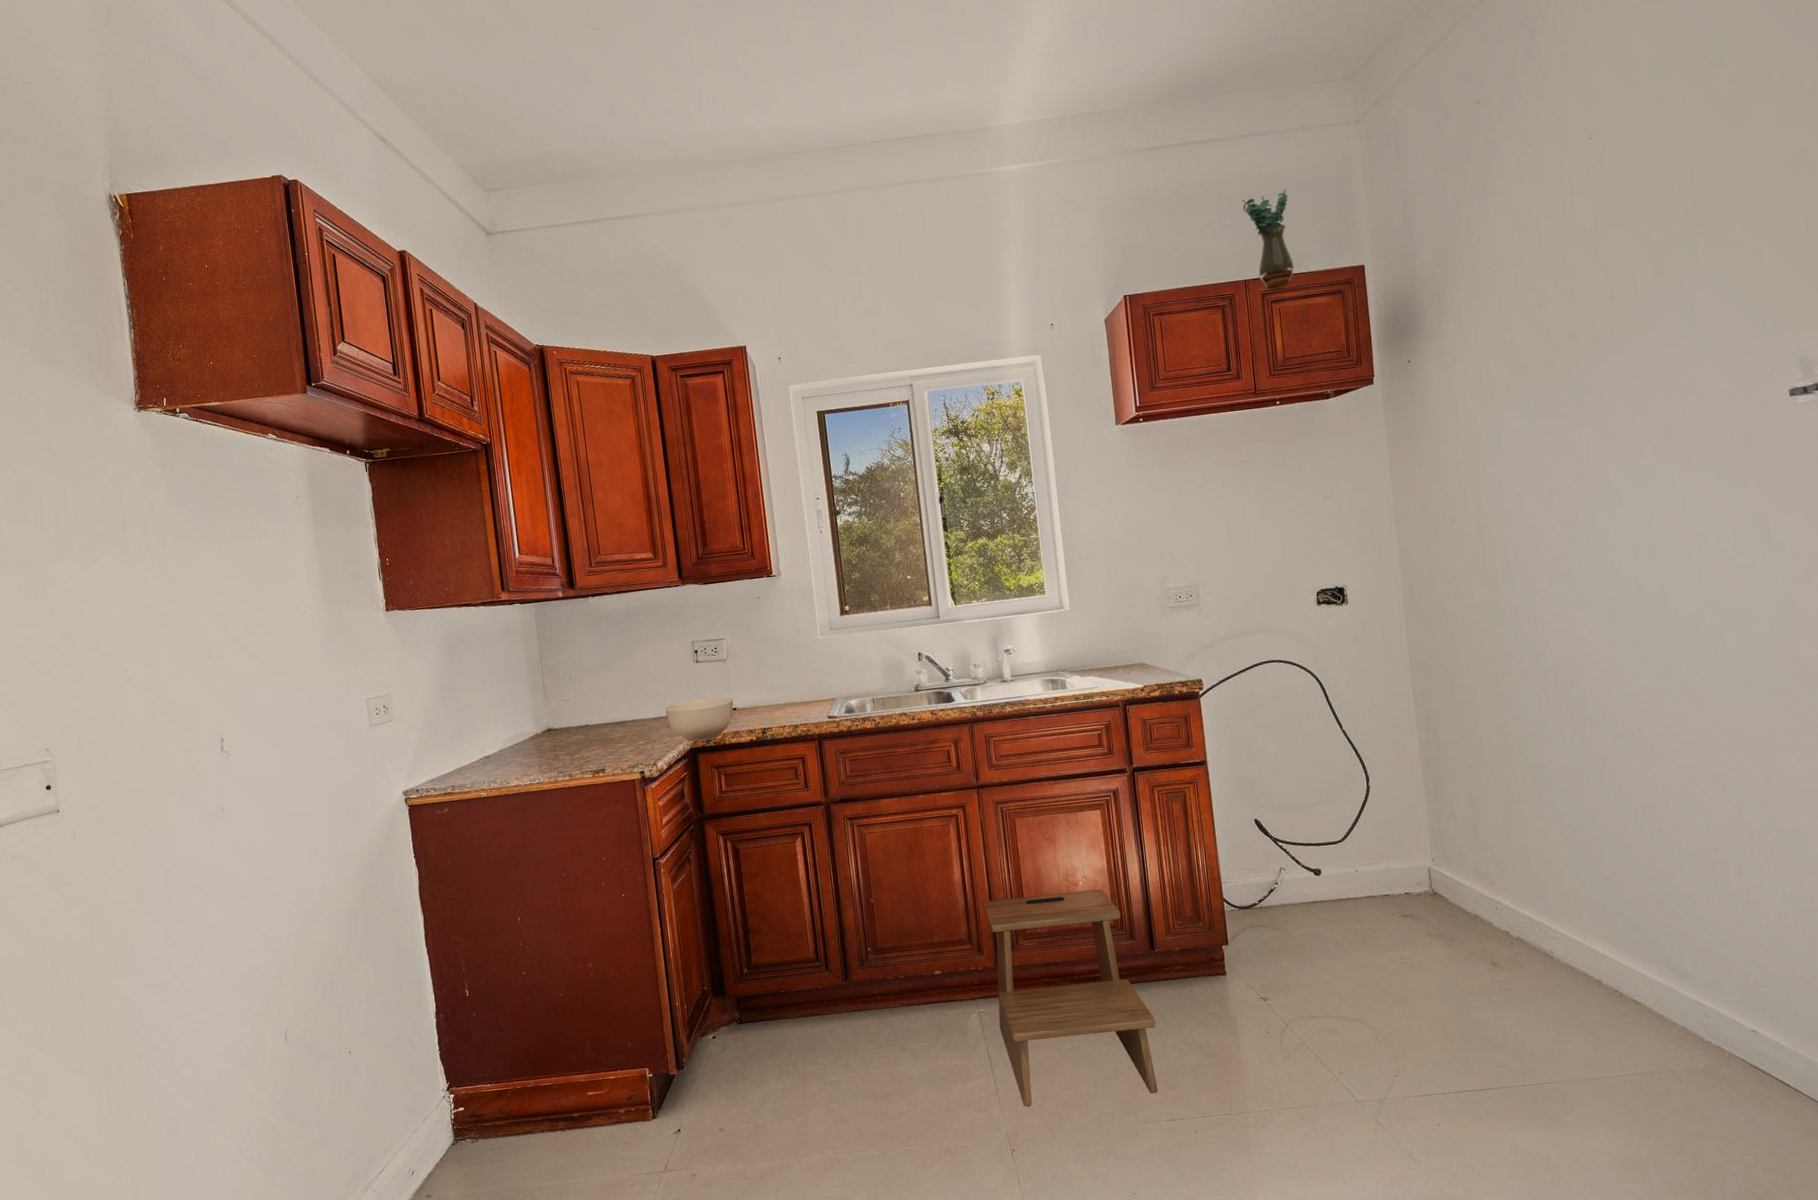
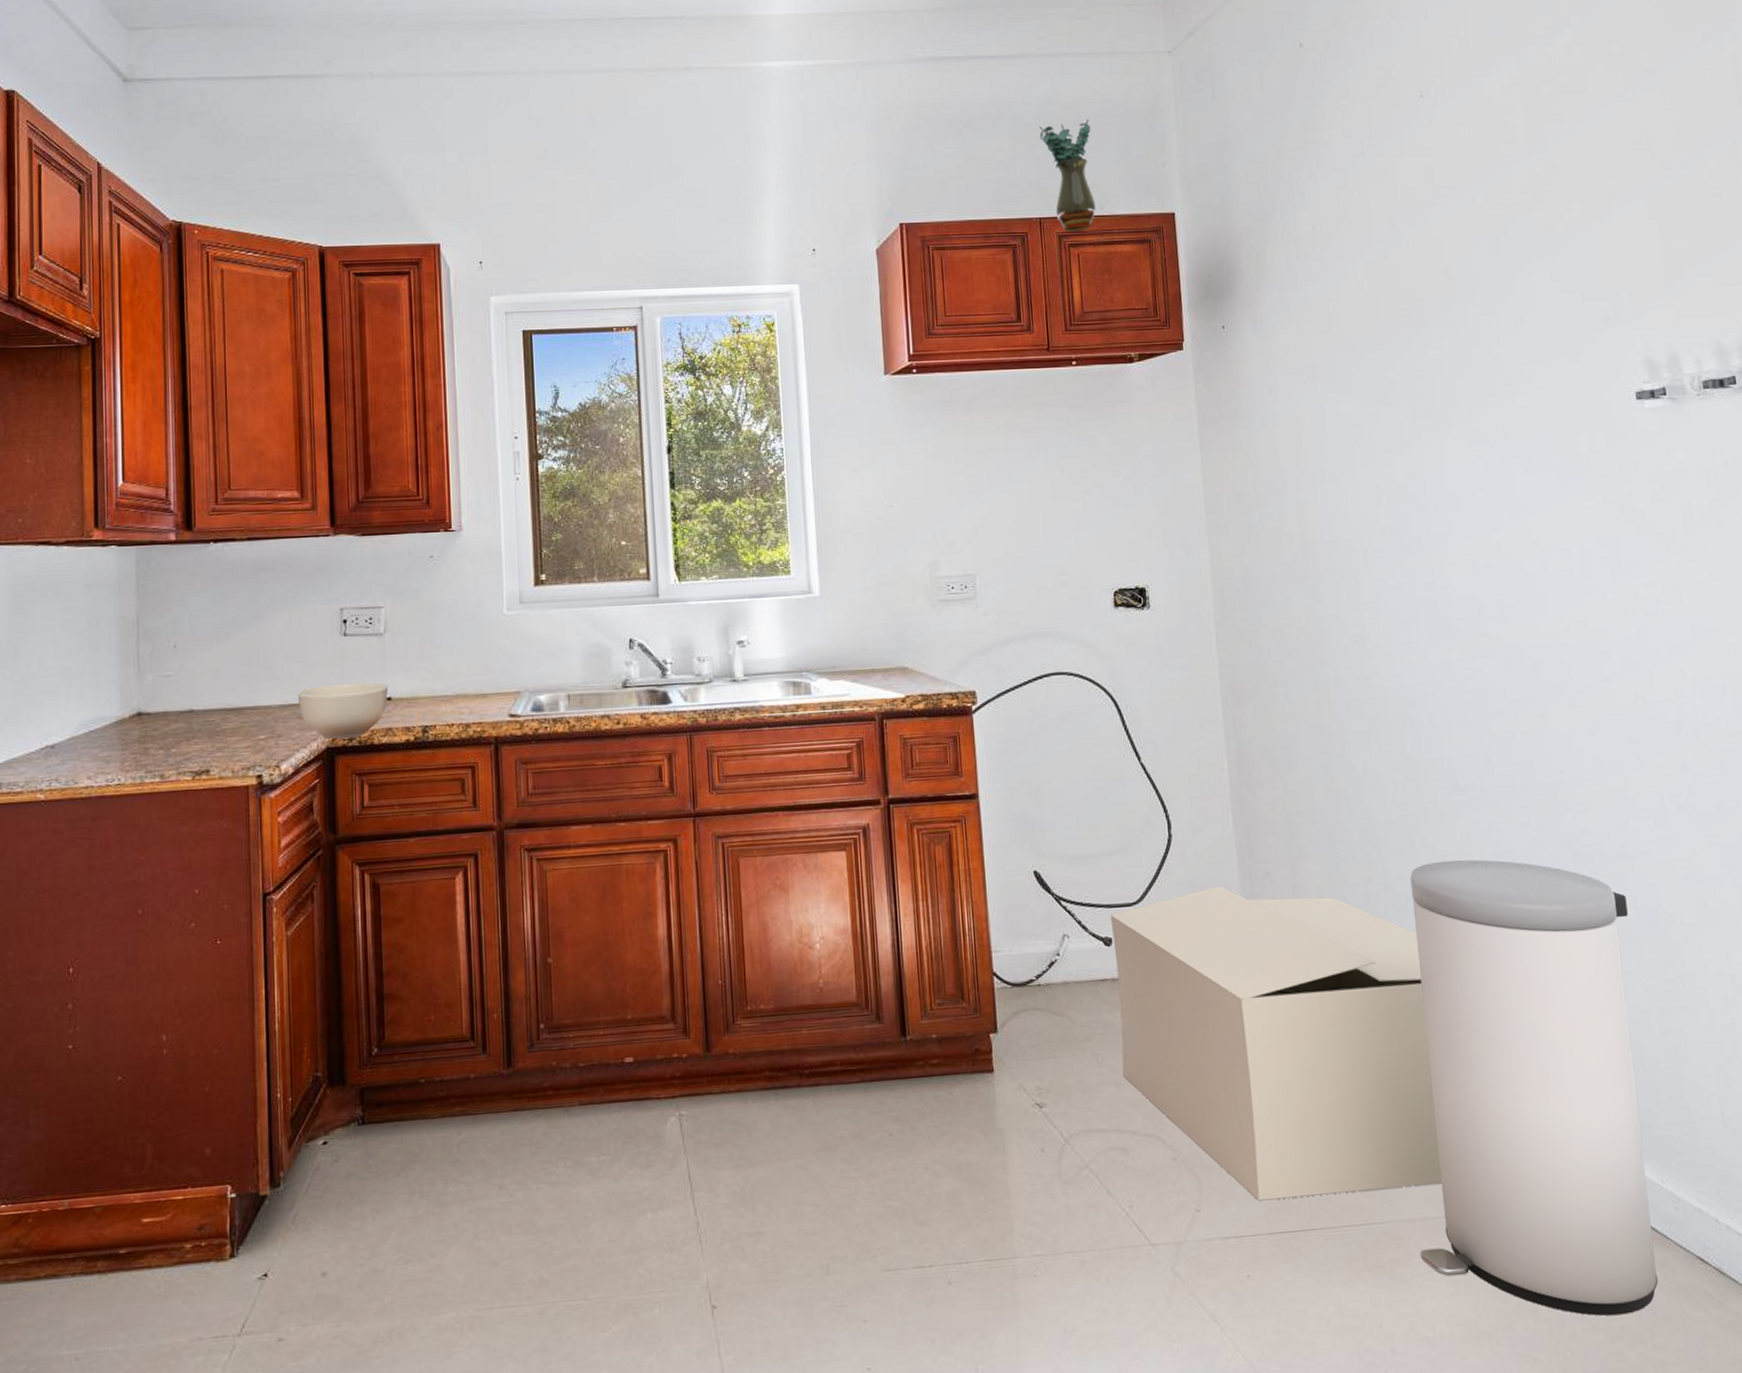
step stool: present [982,888,1158,1107] -> none [692,953,904,1246]
cardboard box: none [1319,825,1603,1068] -> present [1110,886,1443,1201]
pedal bin: none [1576,795,1790,1152] -> present [1410,859,1659,1316]

